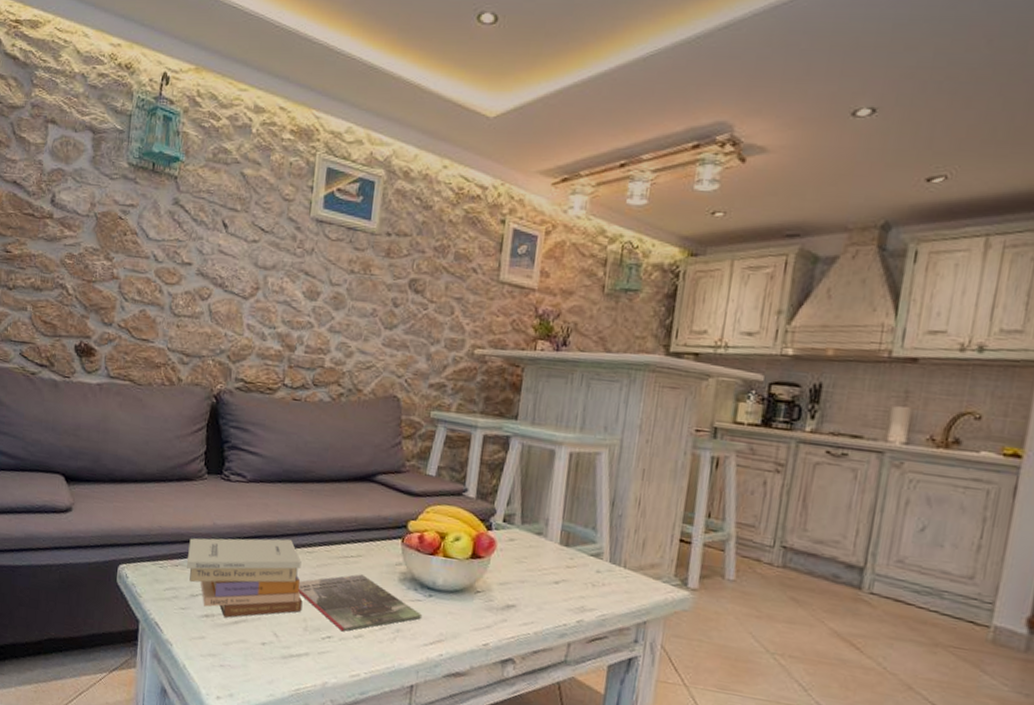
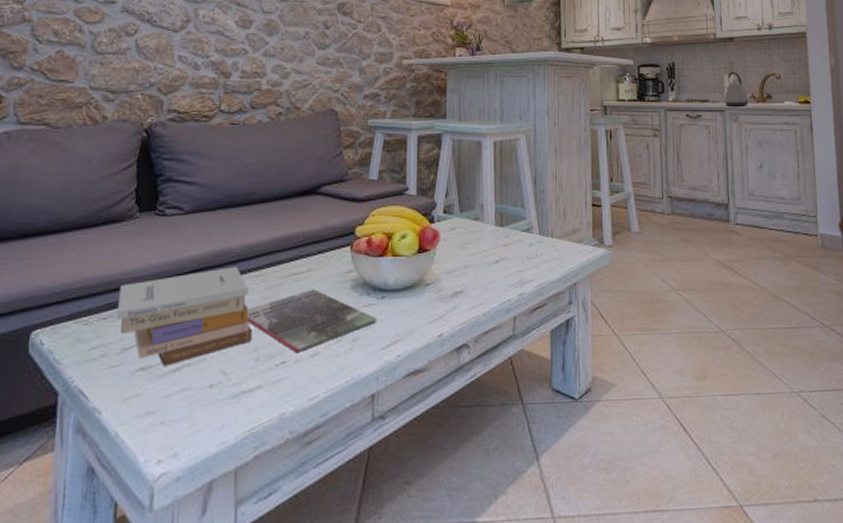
kettle: none [885,402,925,452] -> present [724,71,749,108]

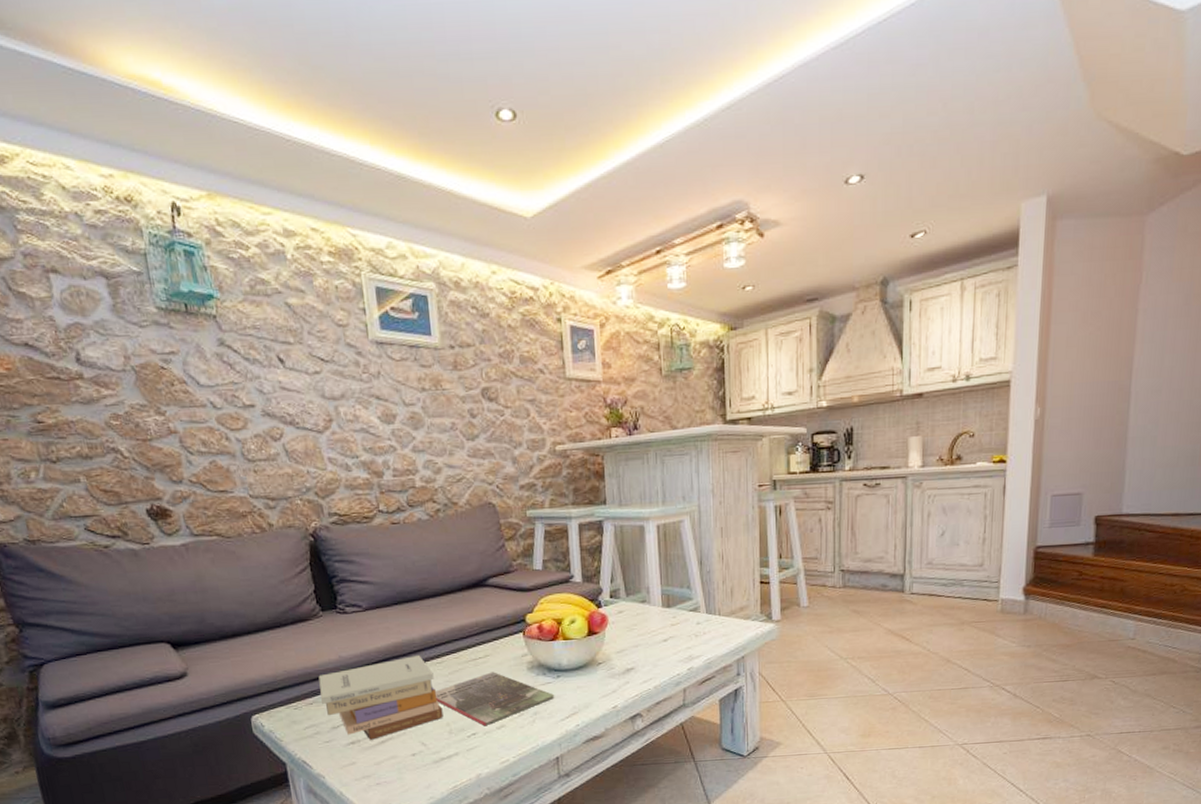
kettle: present [724,71,749,108] -> none [907,432,936,473]

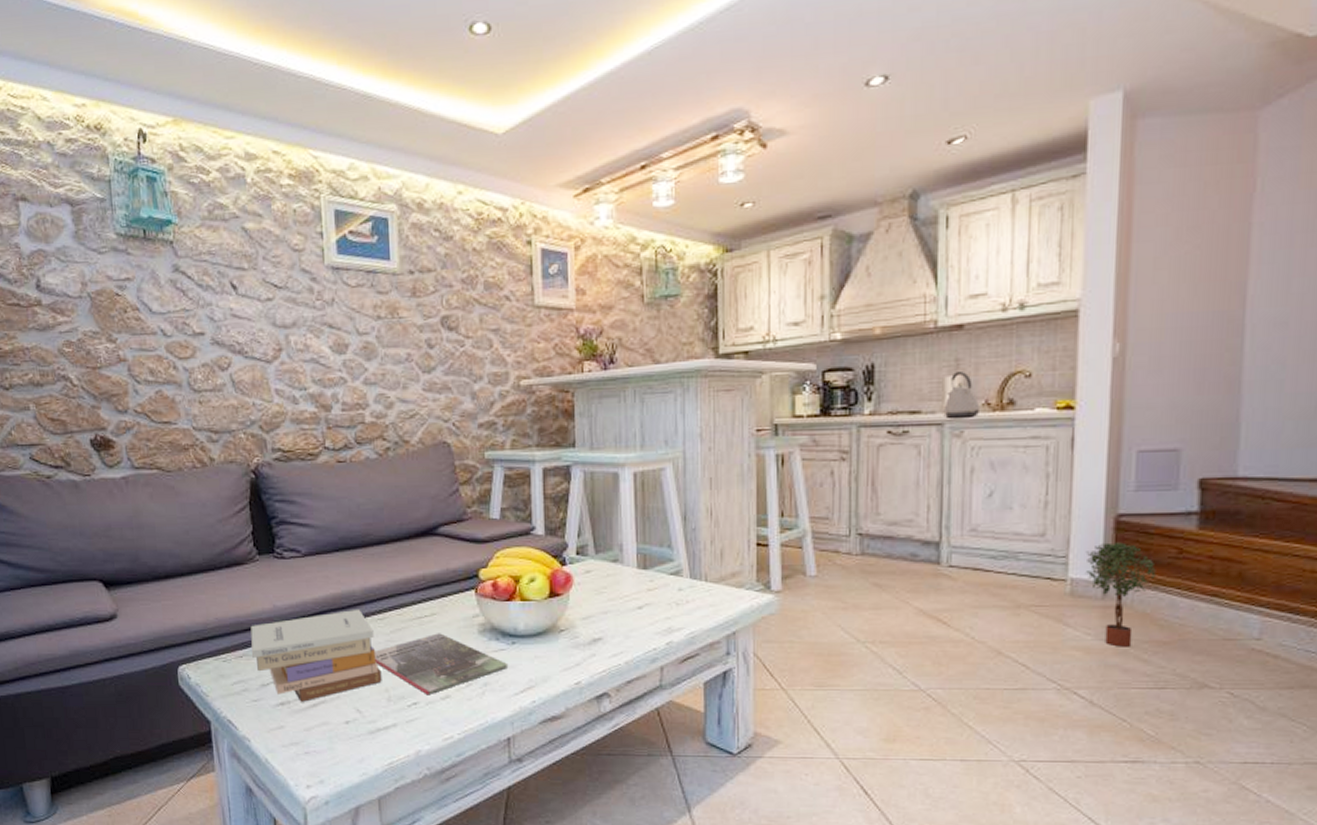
kettle: none [907,432,936,473] -> present [943,370,981,420]
potted tree: none [1011,568,1063,651] -> present [1085,542,1156,647]

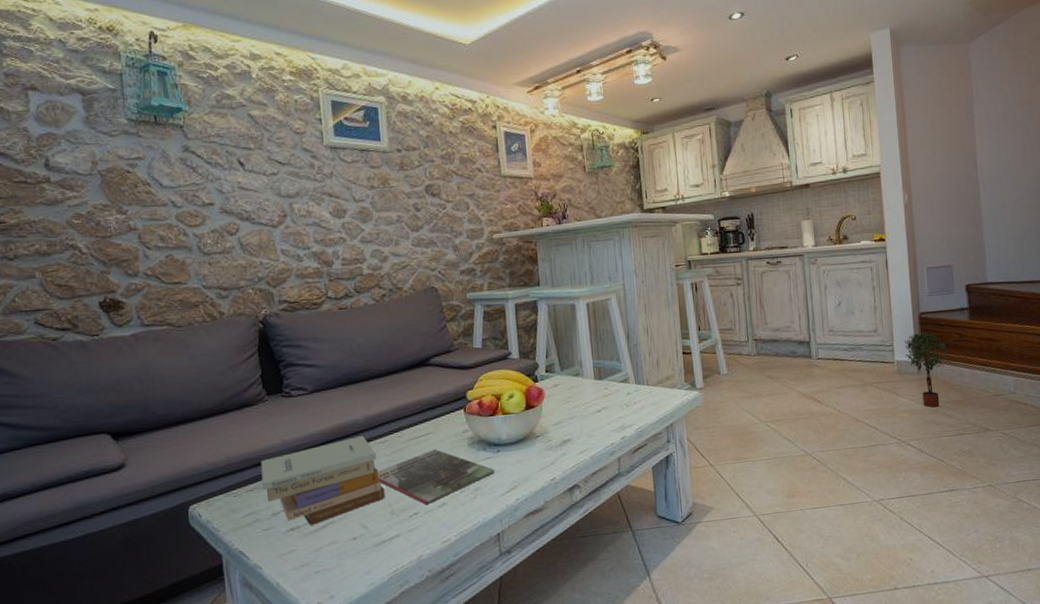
kettle: present [943,370,981,420] -> none [802,216,826,252]

